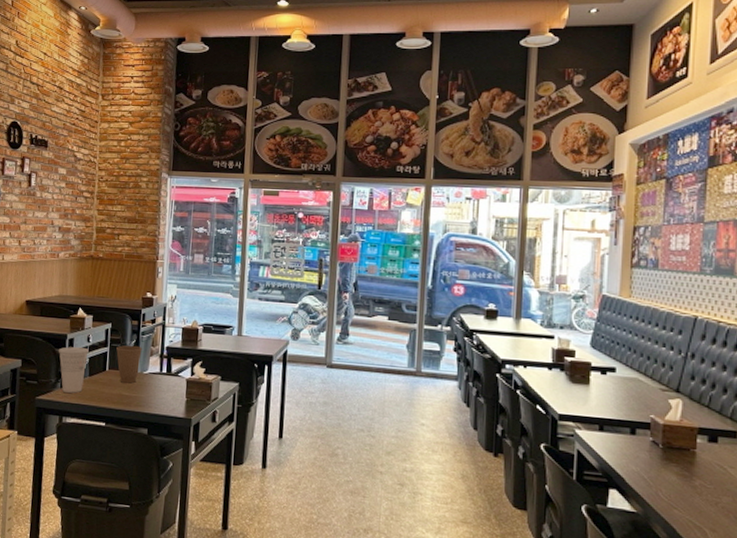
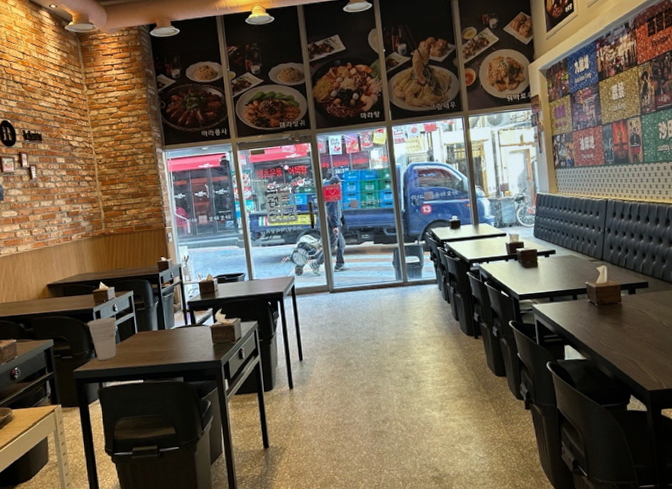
cup: present [116,345,142,384] -> none [142,306,166,341]

